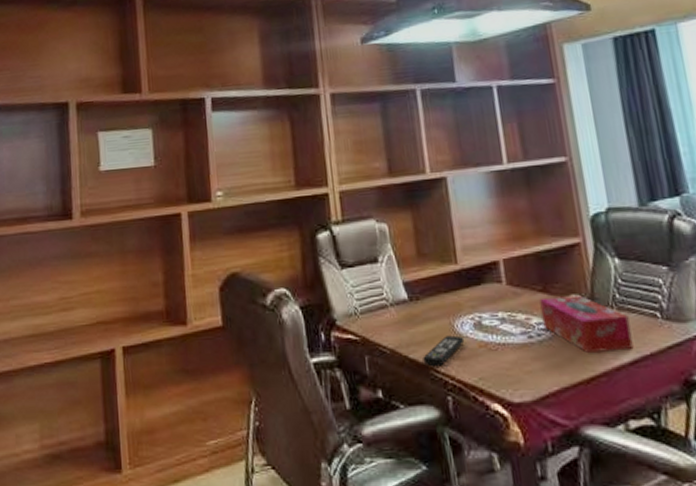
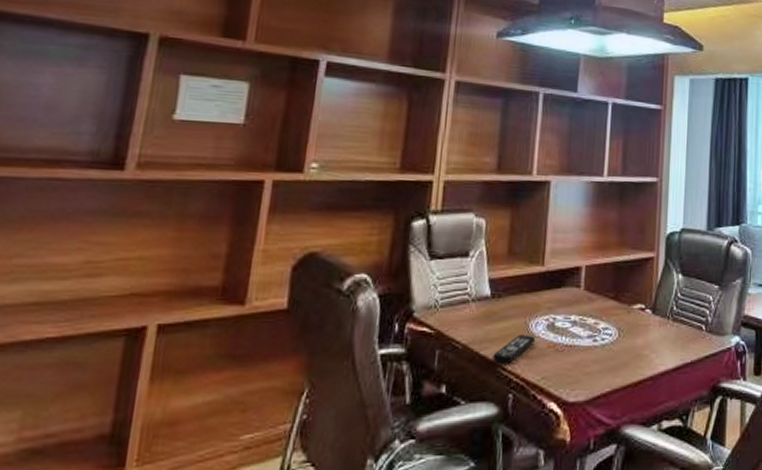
tissue box: present [539,295,634,353] -> none [608,305,680,358]

